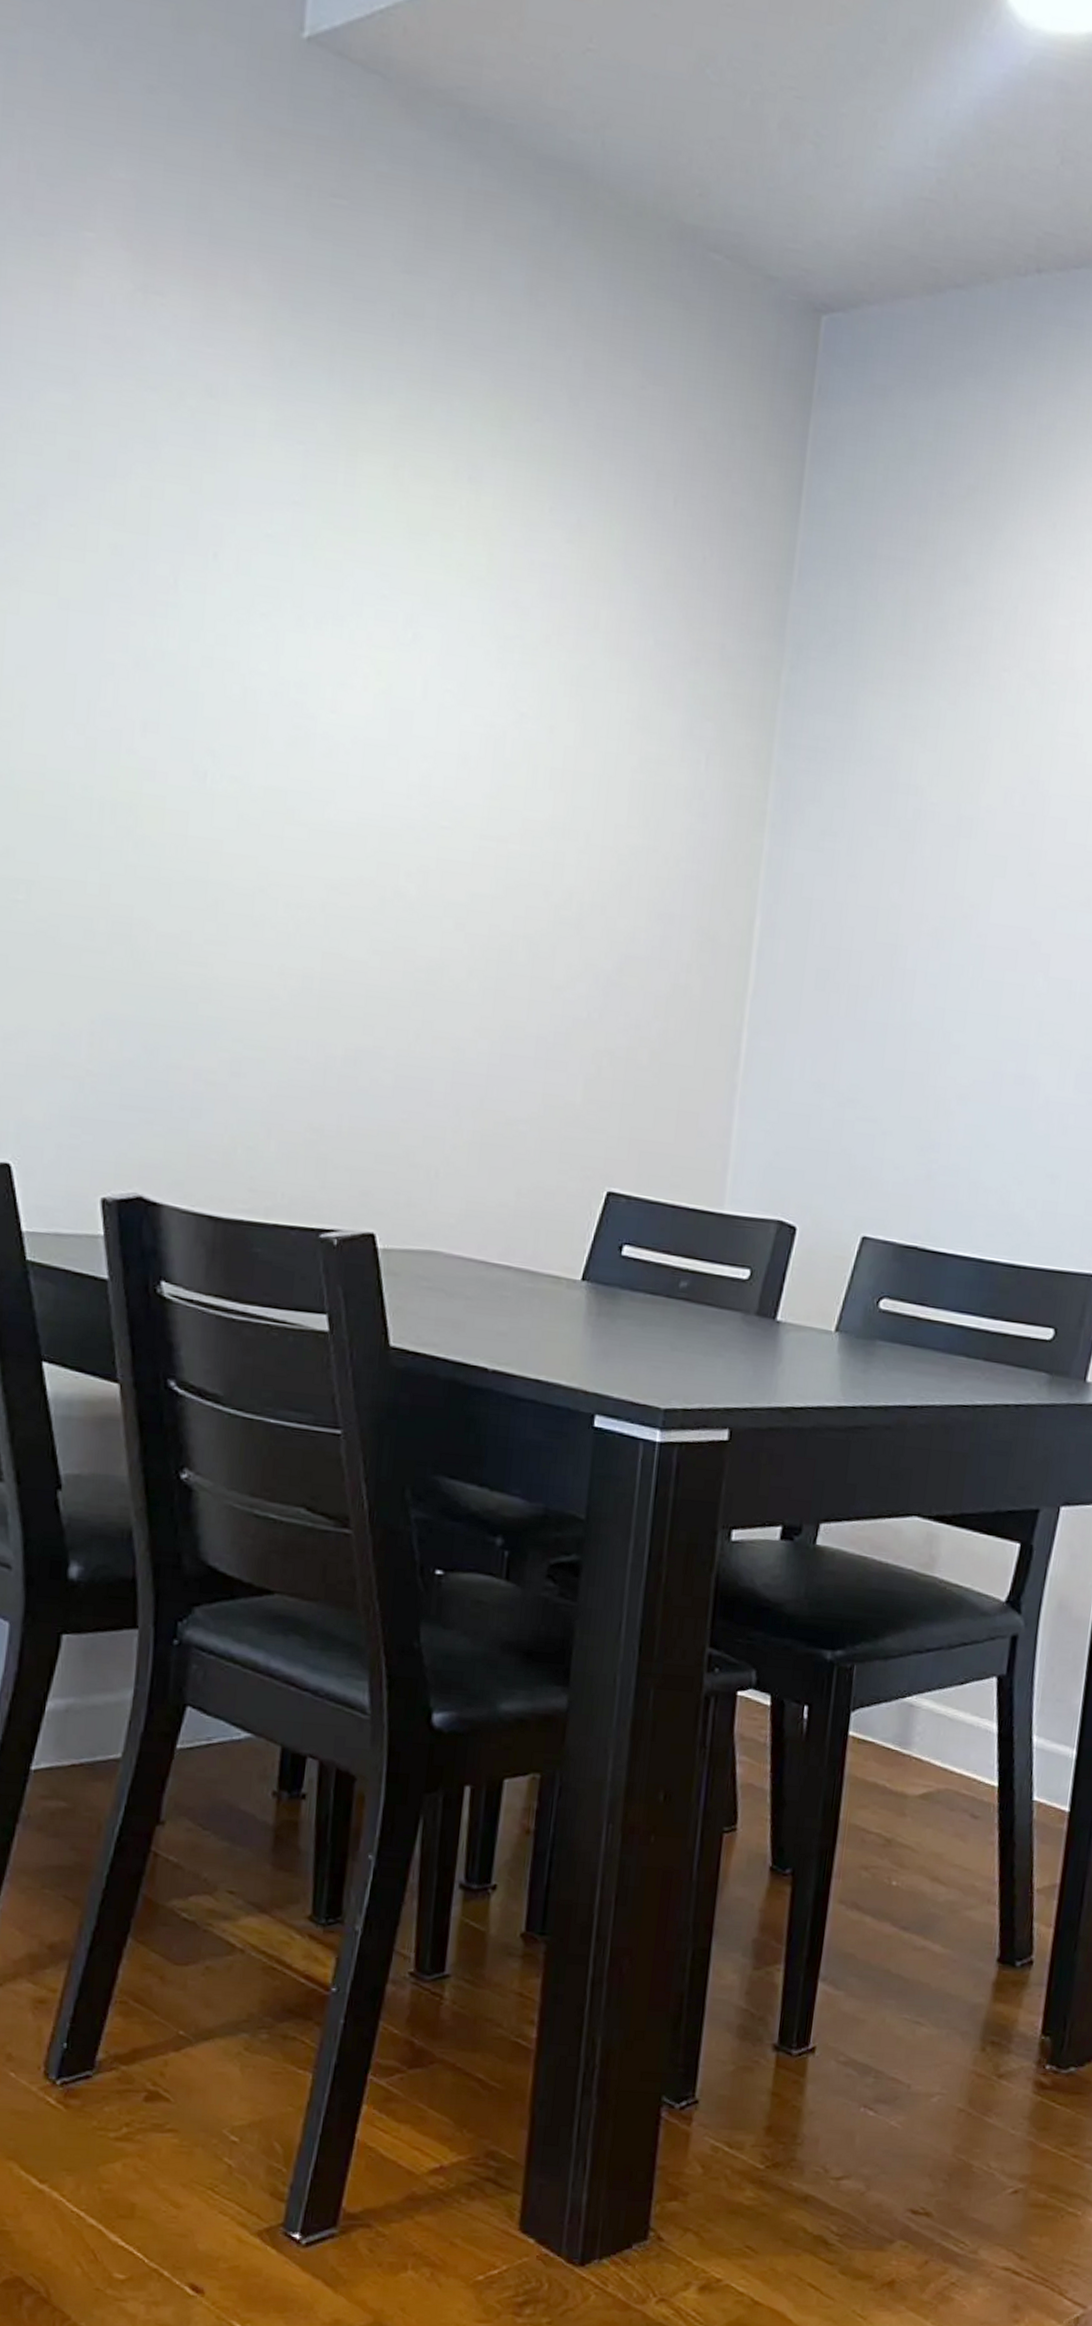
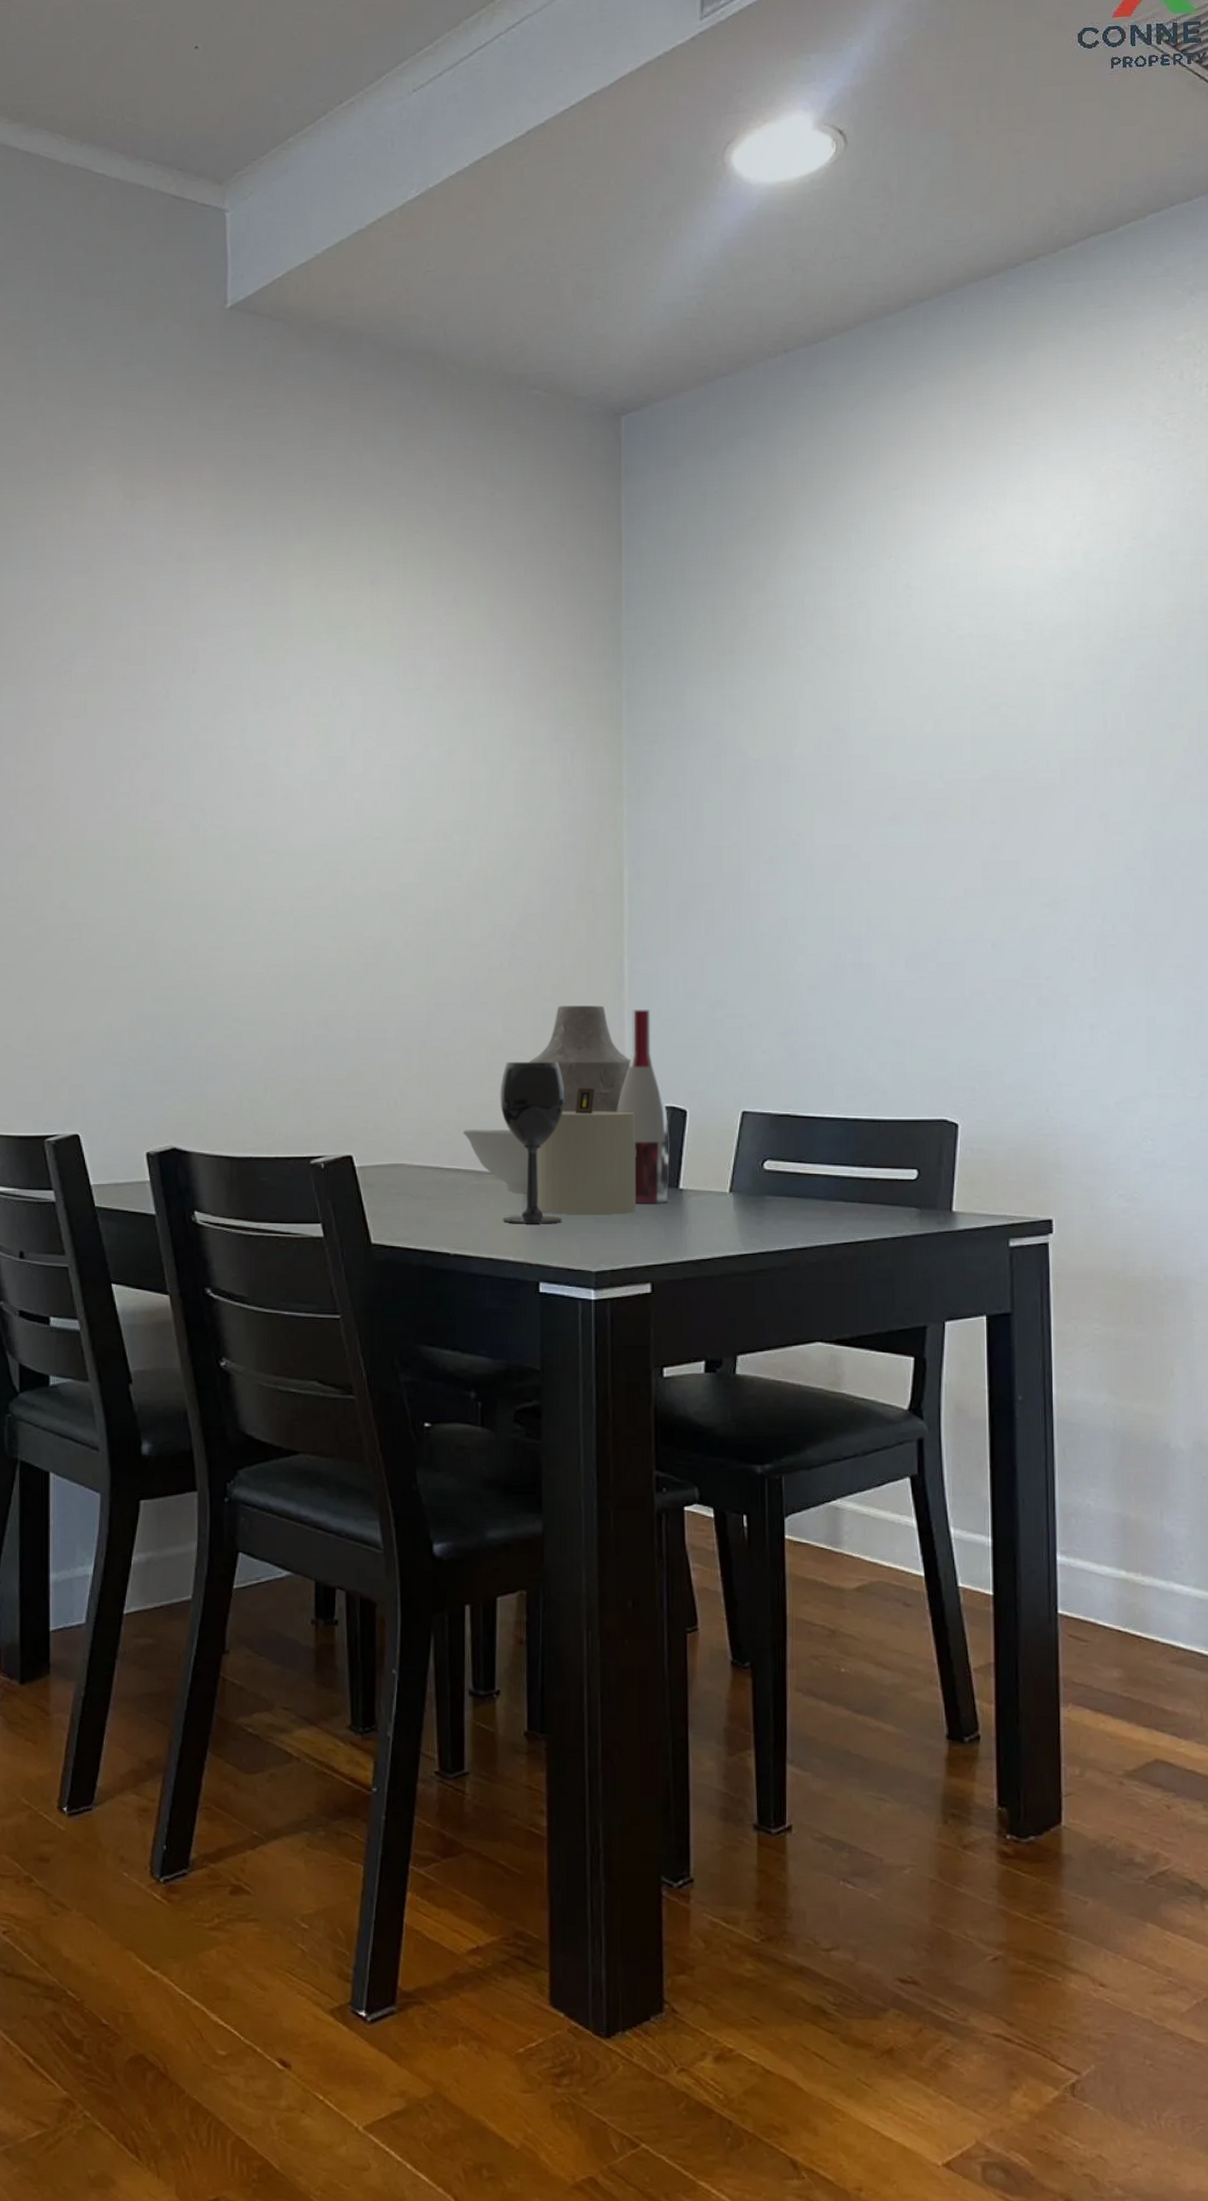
dish: none [518,1218,612,1308] -> present [462,1130,539,1194]
wine glass: none [557,1140,652,1345] -> present [499,1062,564,1223]
candle: none [603,1183,735,1344] -> present [538,1088,636,1214]
vase: none [611,1078,737,1220] -> present [529,1005,631,1113]
wine bottle: none [712,1095,773,1336] -> present [617,1010,670,1204]

